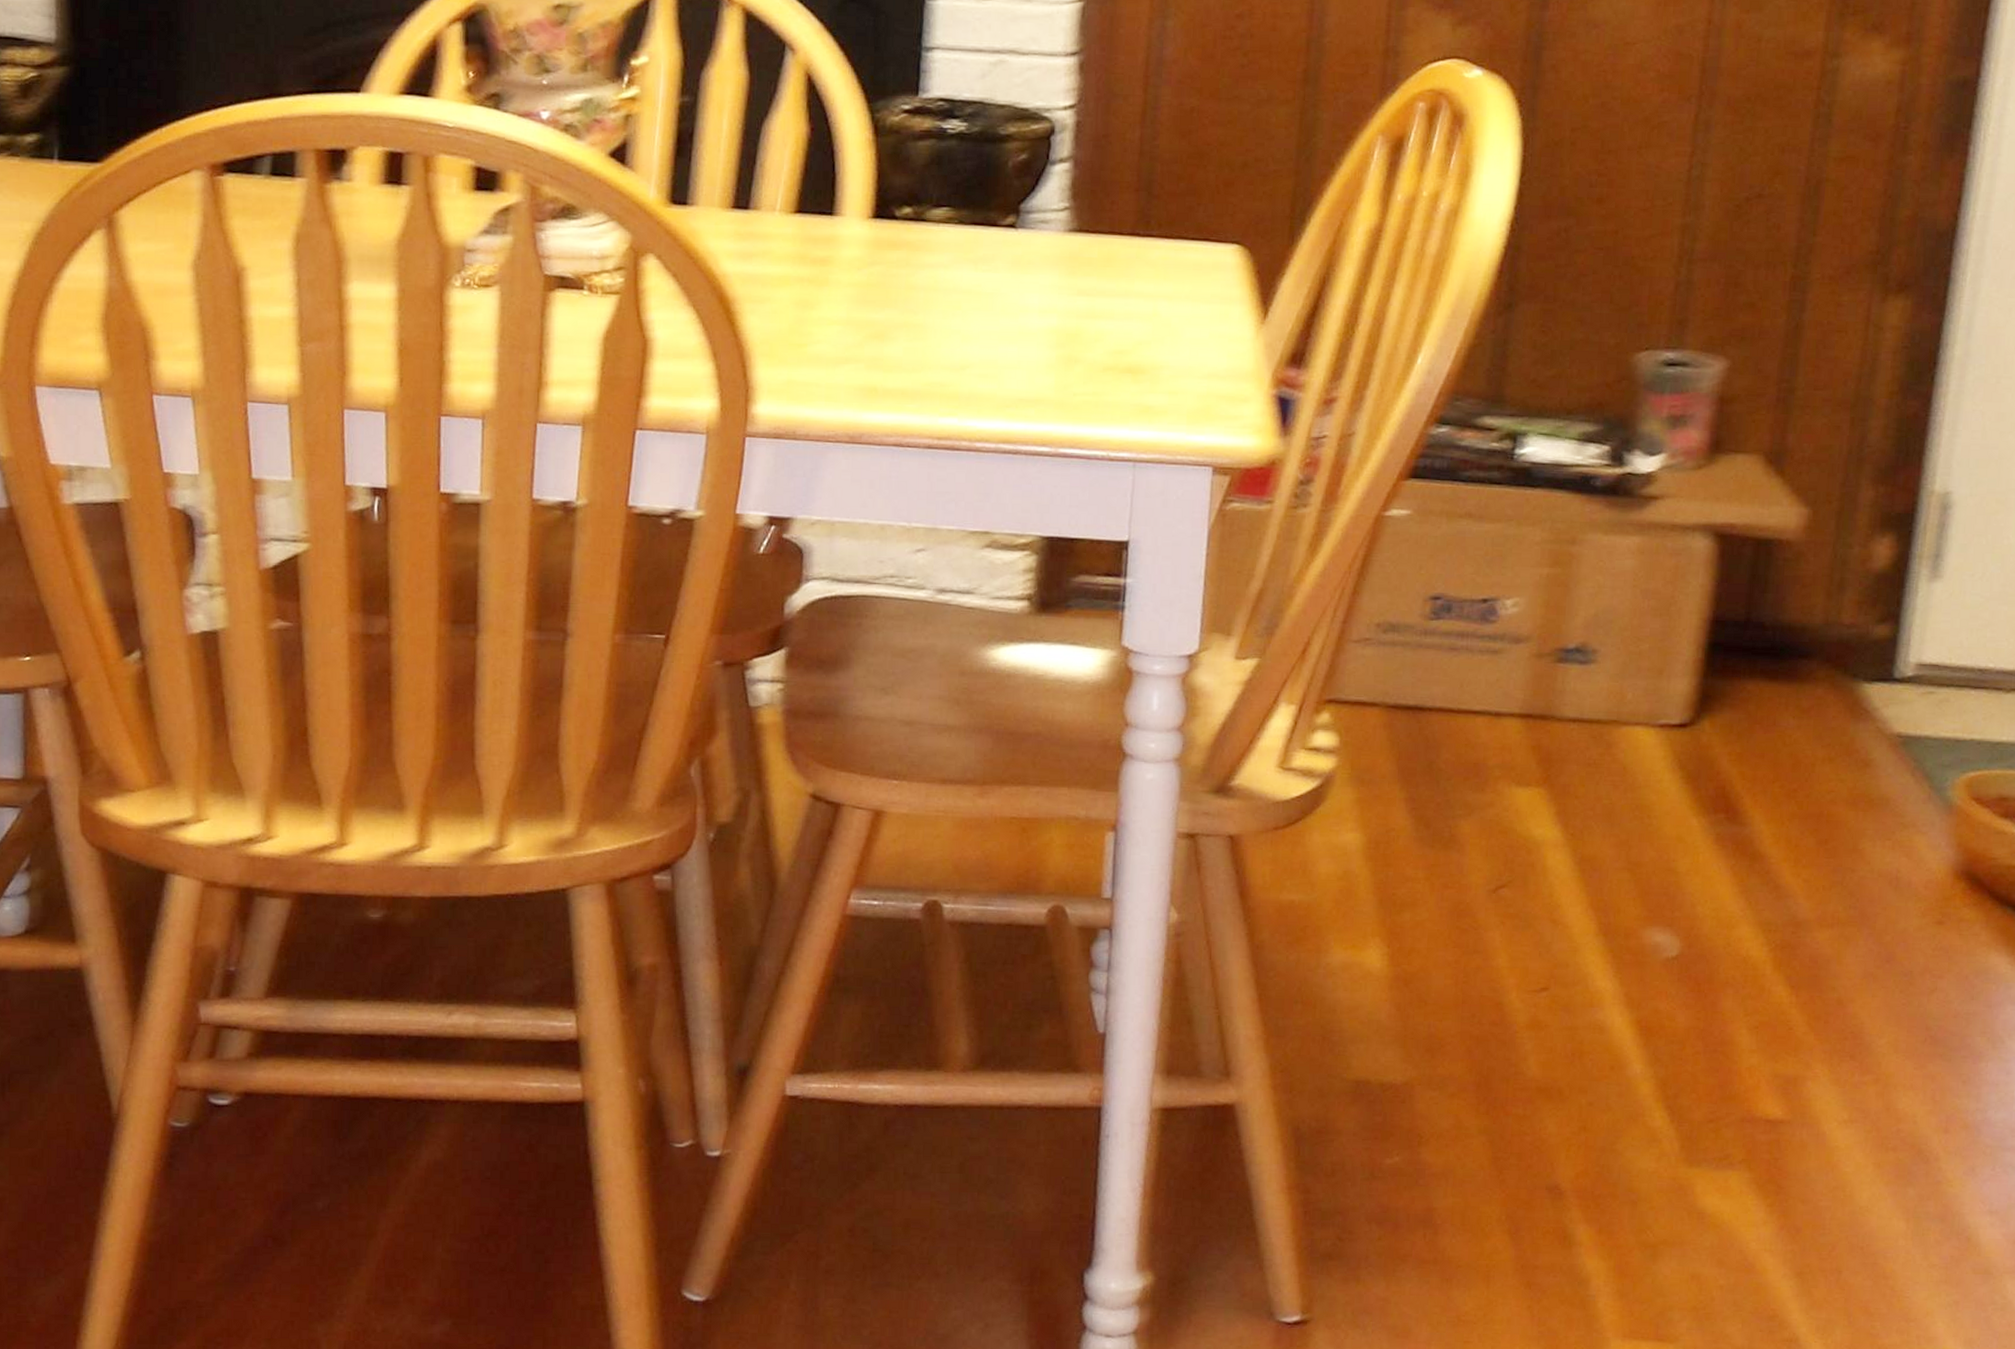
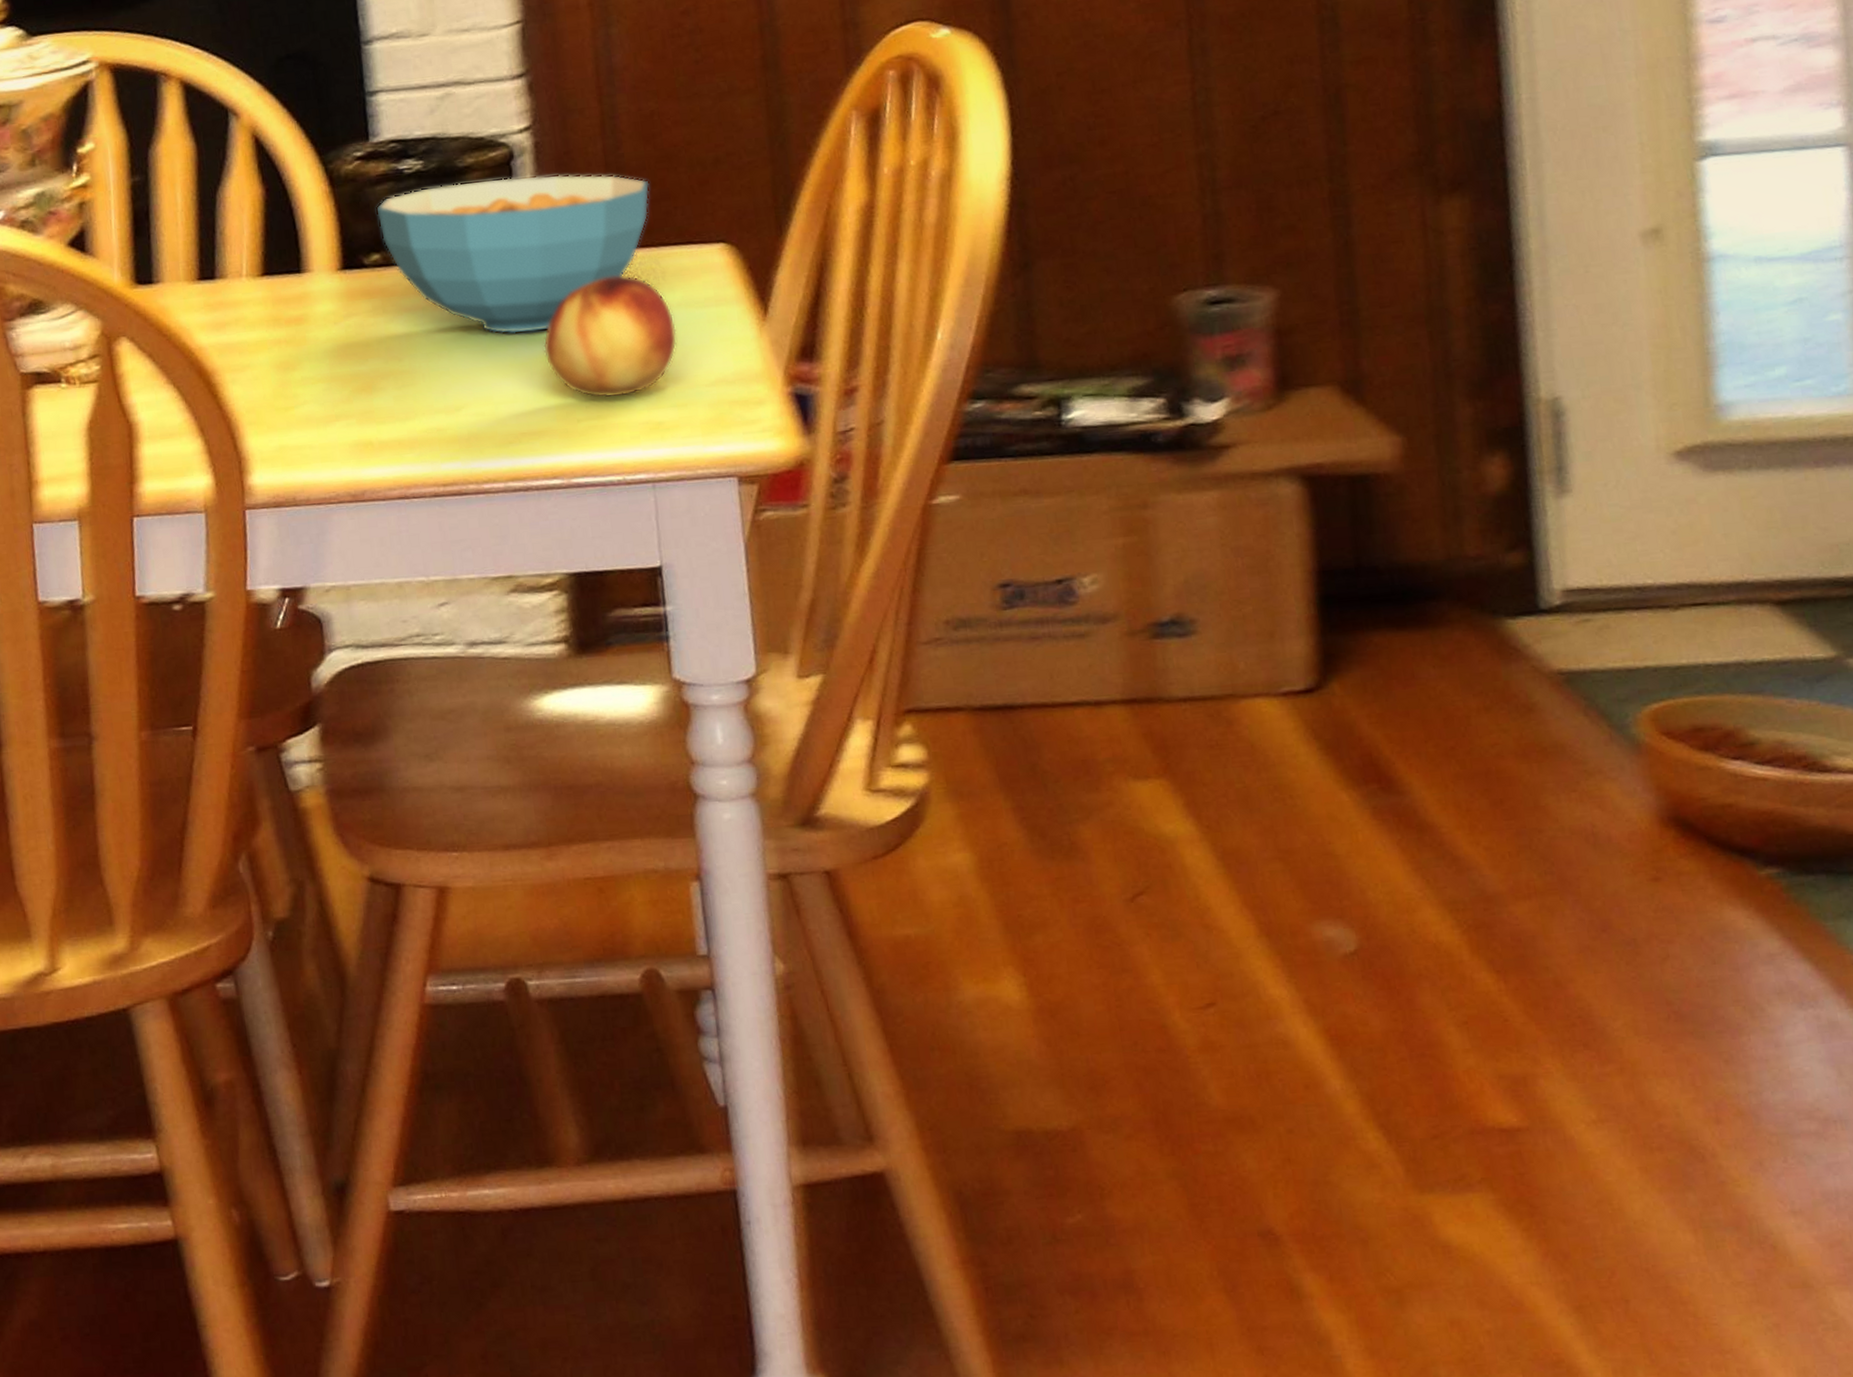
cereal bowl: none [915,149,1178,305] -> present [377,174,650,334]
fruit: none [1053,261,1180,377] -> present [543,274,677,398]

